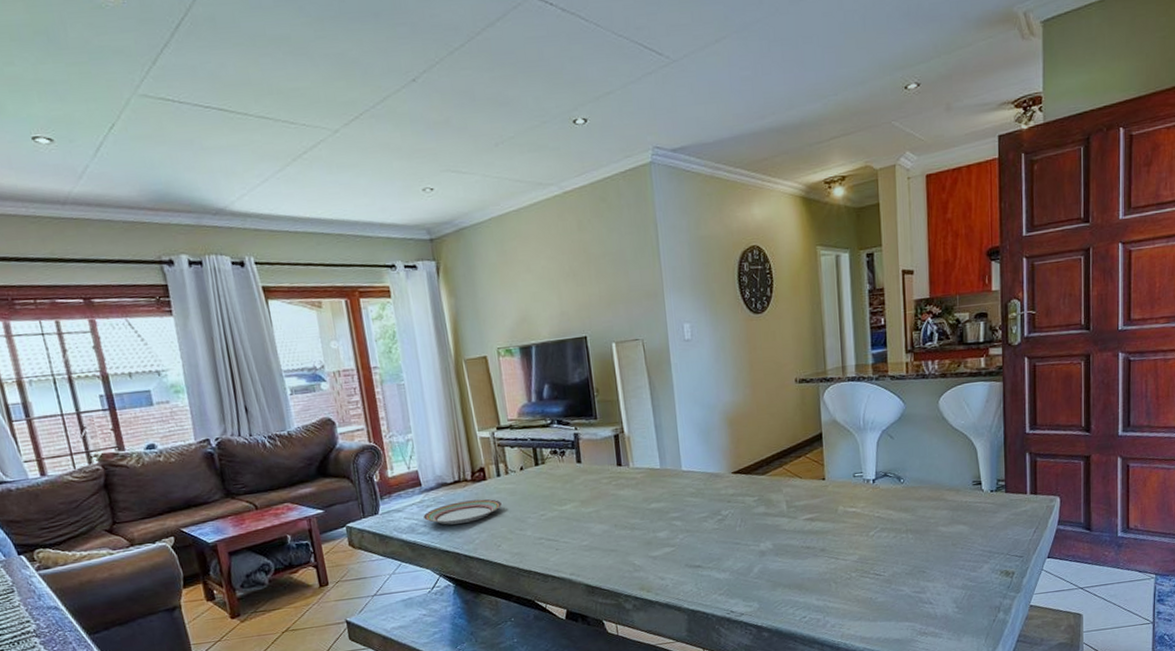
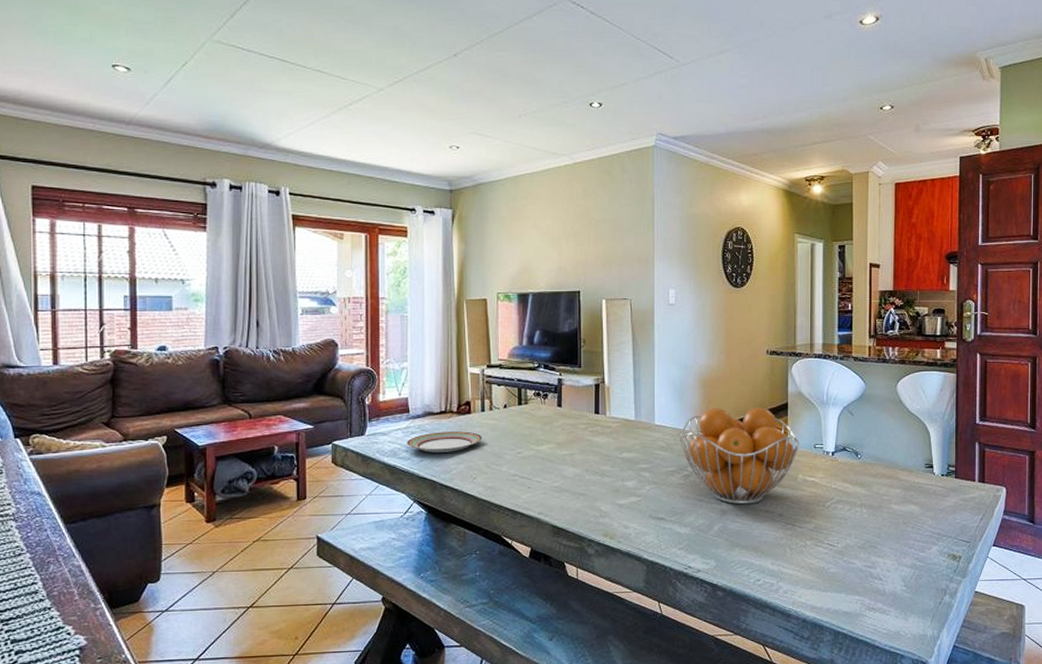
fruit basket: none [709,440,838,544] -> present [680,407,800,505]

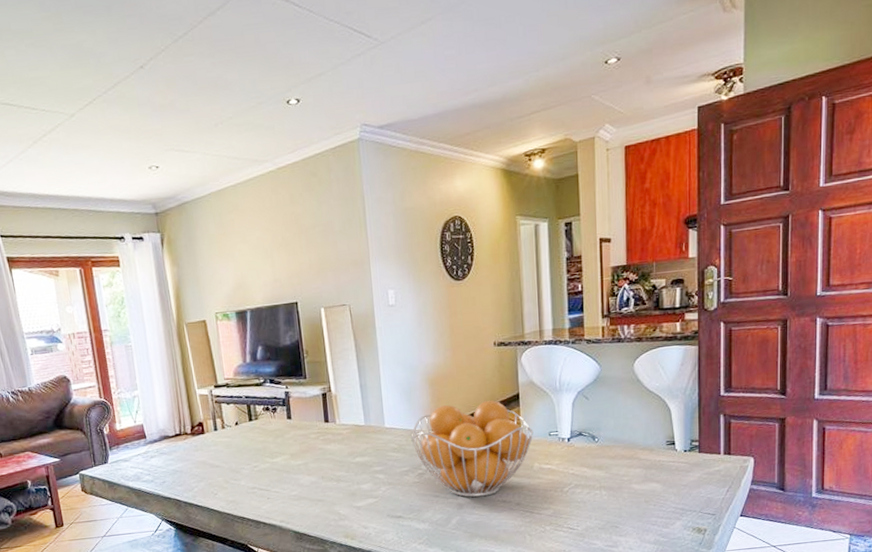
plate: present [407,431,482,453] -> none [148,451,218,474]

